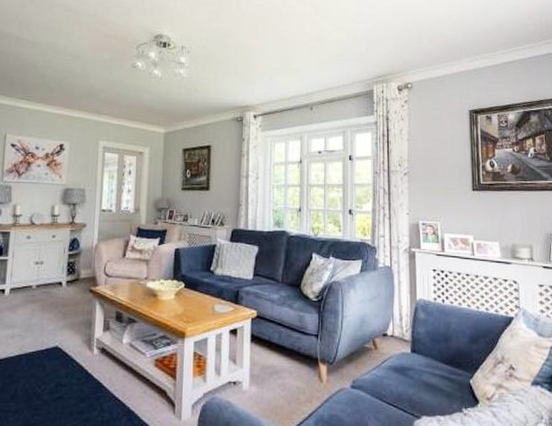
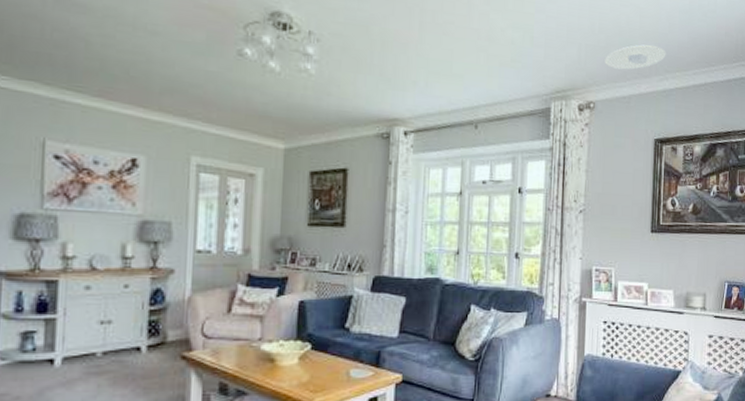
recessed light: none [418,33,474,55] -> present [604,44,666,70]

